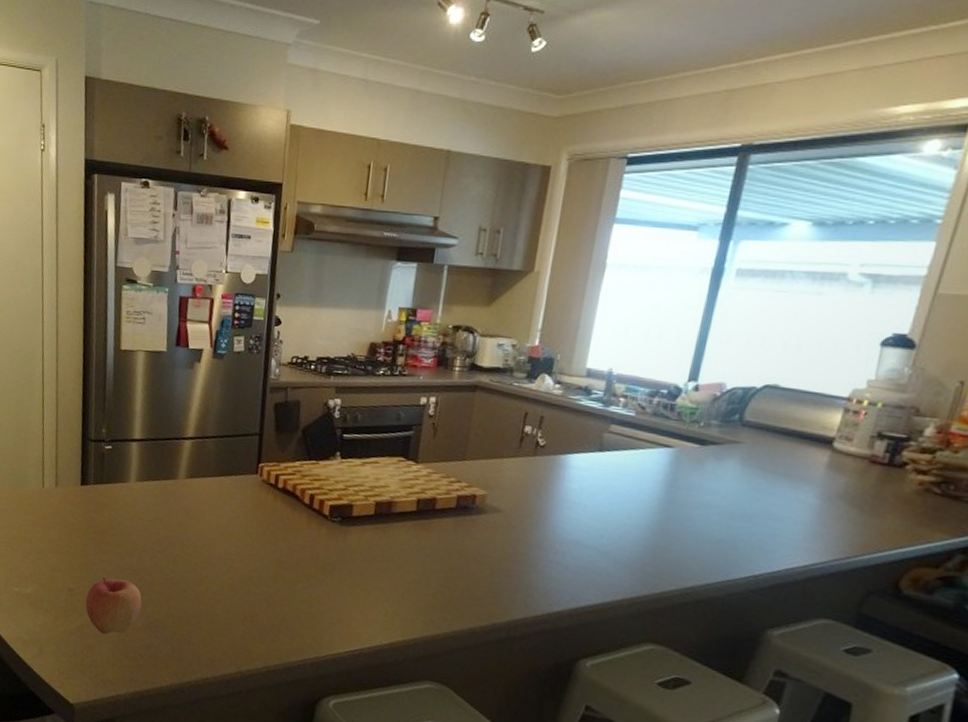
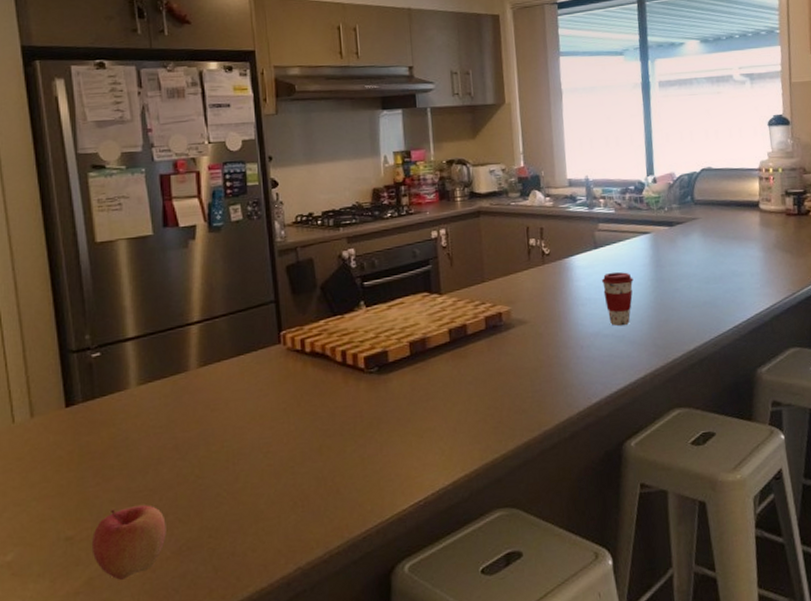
coffee cup: none [595,480,637,542] -> present [601,271,634,327]

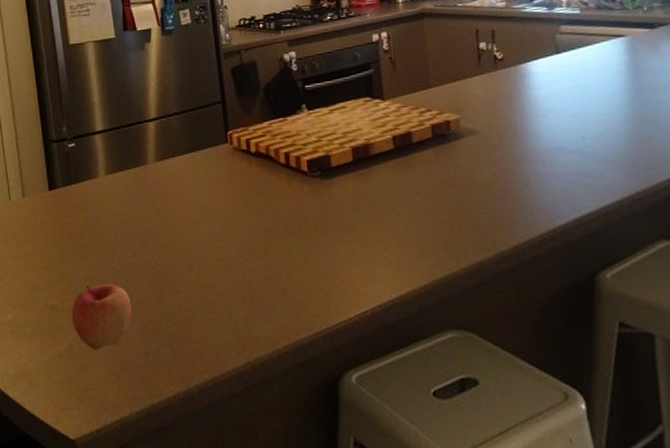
coffee cup: present [601,271,634,327] -> none [565,79,605,142]

